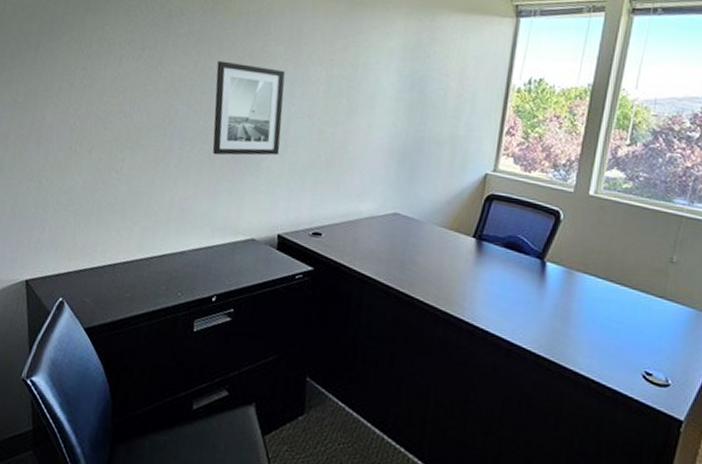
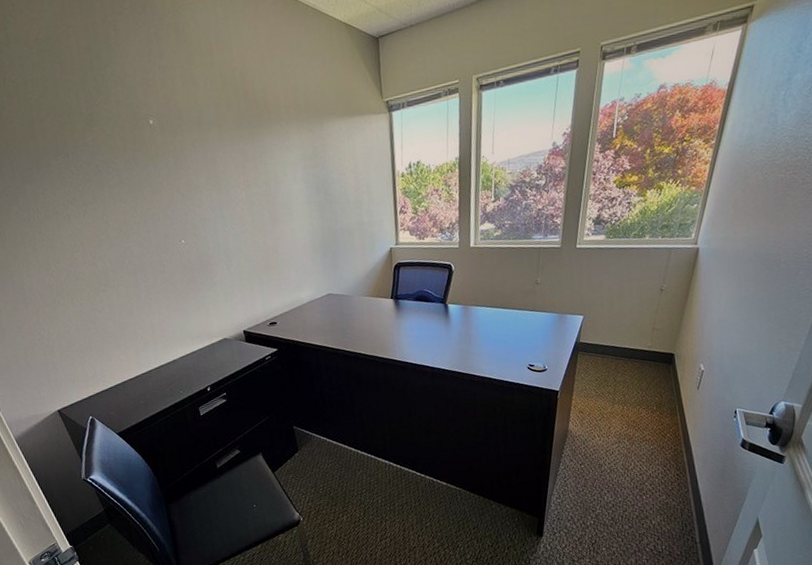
wall art: present [212,60,286,156] -> none [153,198,226,281]

